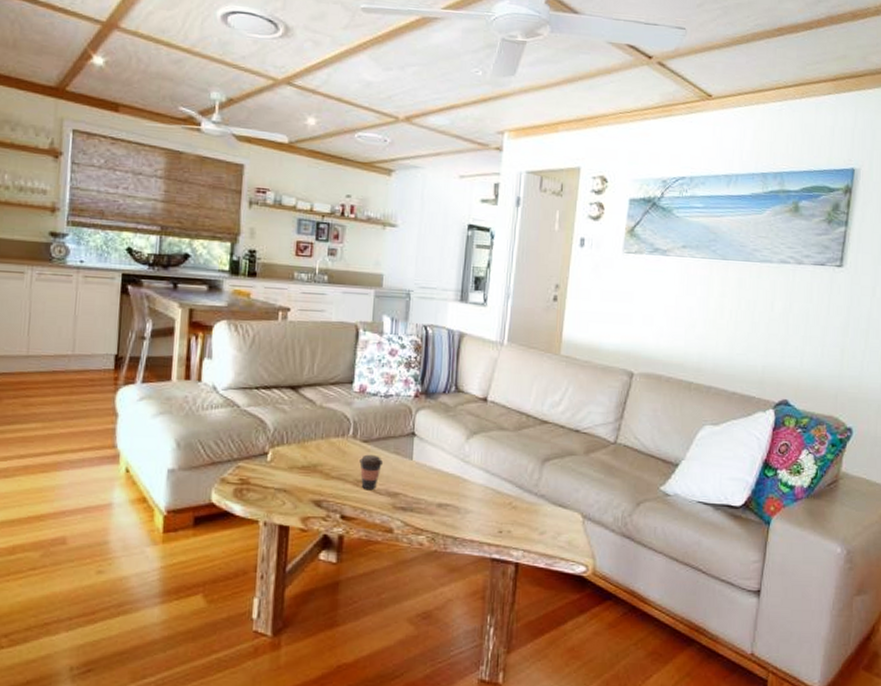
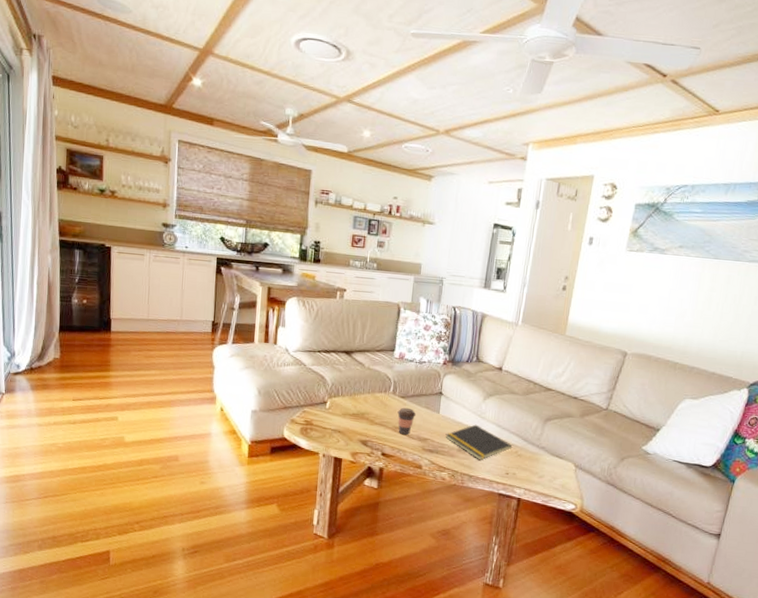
notepad: none [421,471,504,517] -> present [445,424,512,461]

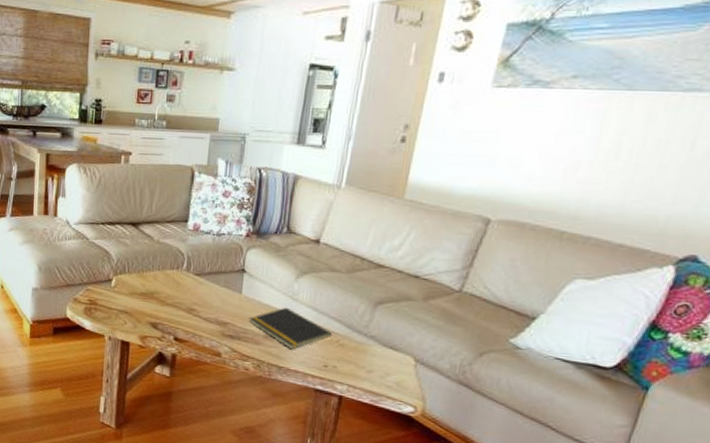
coffee cup: present [397,407,417,435] -> none [192,286,214,318]

